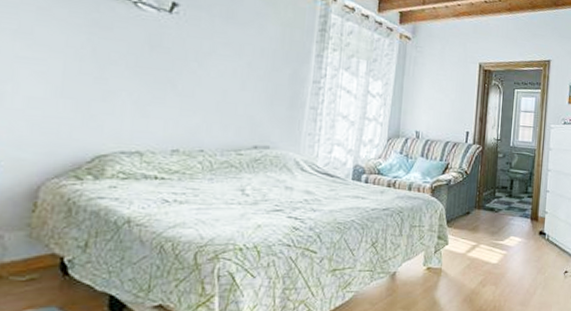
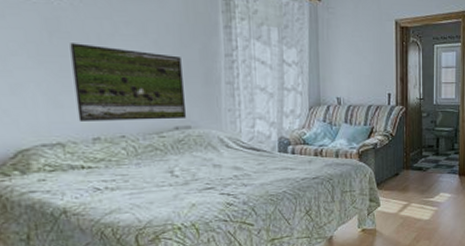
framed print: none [161,58,271,138] -> present [70,43,186,121]

